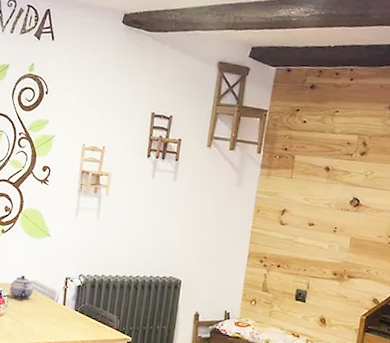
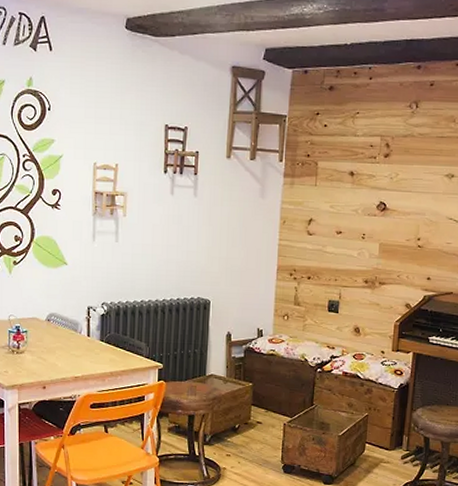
teapot: present [10,275,34,300] -> none [28,308,54,334]

